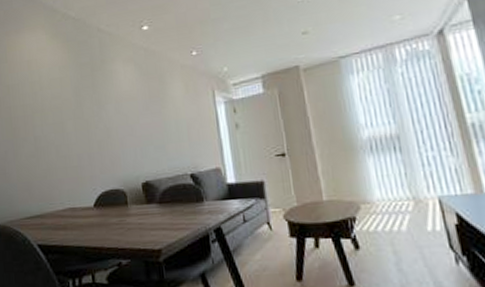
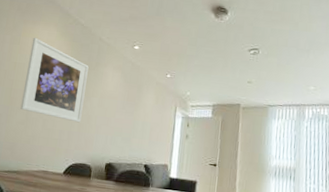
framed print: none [20,48,100,141] -> present [20,37,89,123]

